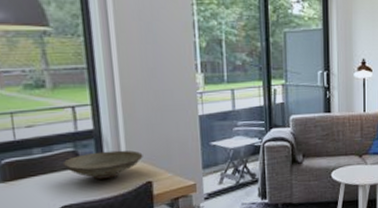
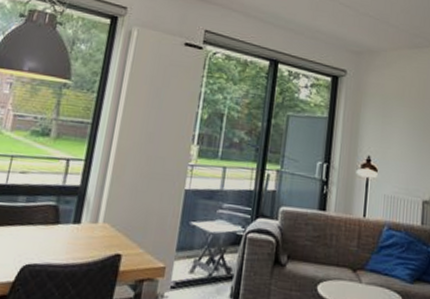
decorative bowl: present [62,150,143,180] -> none [41,210,120,243]

